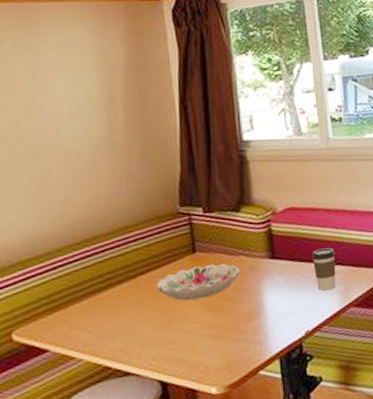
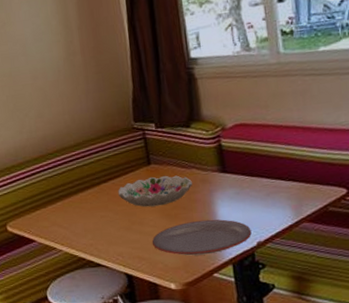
plate: none [192,309,300,354] -> present [152,219,252,256]
coffee cup: present [311,247,336,291] -> none [262,164,288,205]

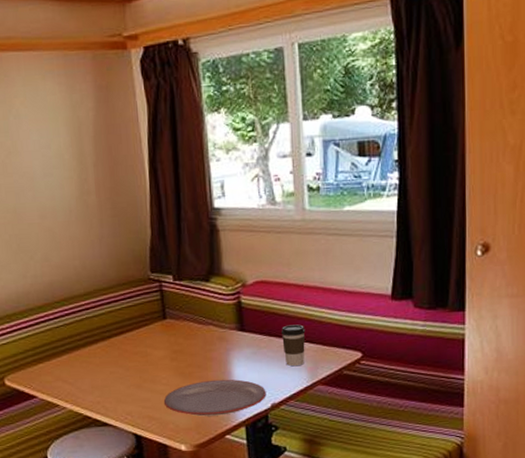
decorative bowl: present [118,175,192,207] -> none [130,331,209,364]
coffee cup: none [262,164,288,205] -> present [280,324,306,367]

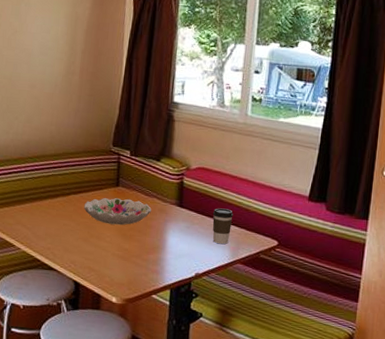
decorative bowl: none [130,331,209,364] -> present [84,197,151,226]
plate: present [163,379,266,417] -> none [104,244,193,277]

